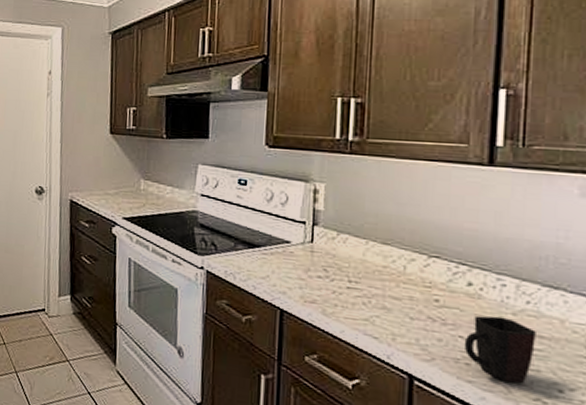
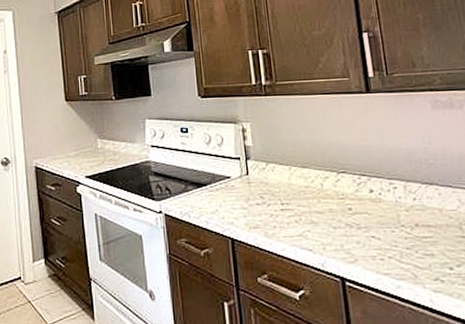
mug: present [463,315,536,384] -> none [376,214,427,269]

